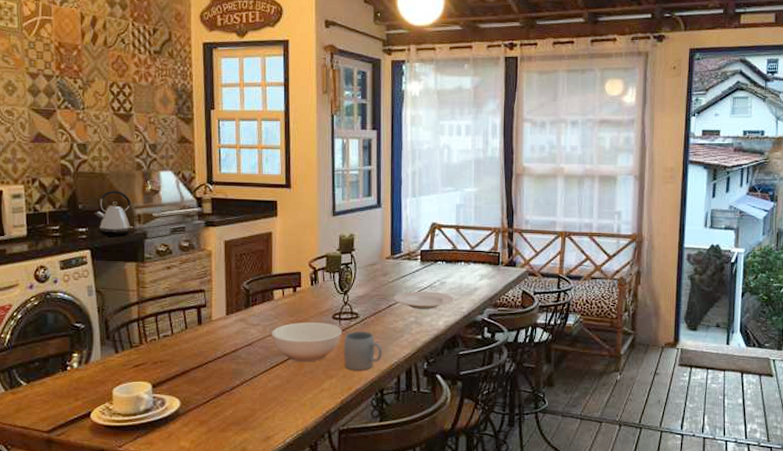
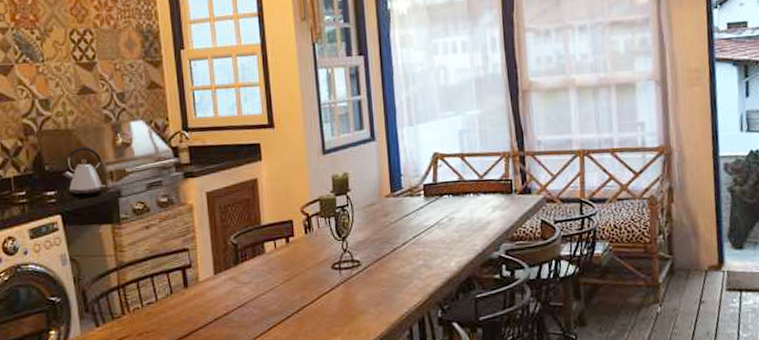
bowl: present [271,322,342,362] -> none [265,274,344,321]
mug: present [343,332,382,370] -> none [346,280,390,325]
plate: present [392,292,454,309] -> none [396,229,465,251]

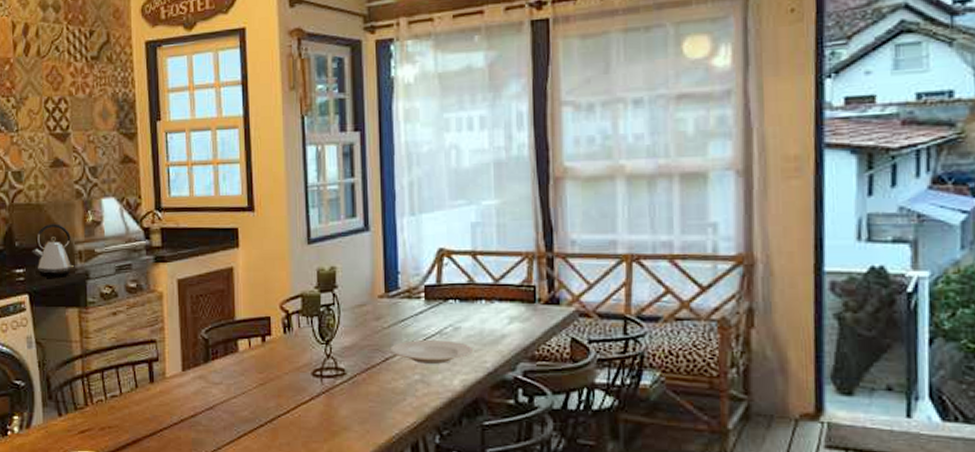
plate: none [396,229,465,251] -> present [389,340,473,364]

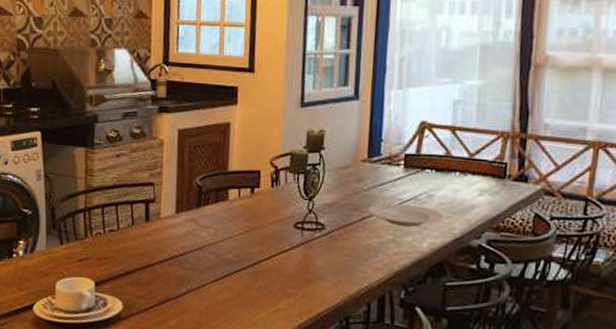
kettle: present [31,223,75,278] -> none [46,68,85,119]

